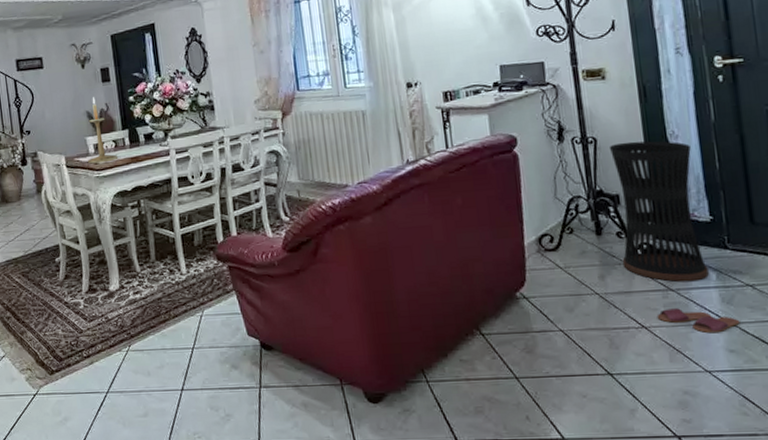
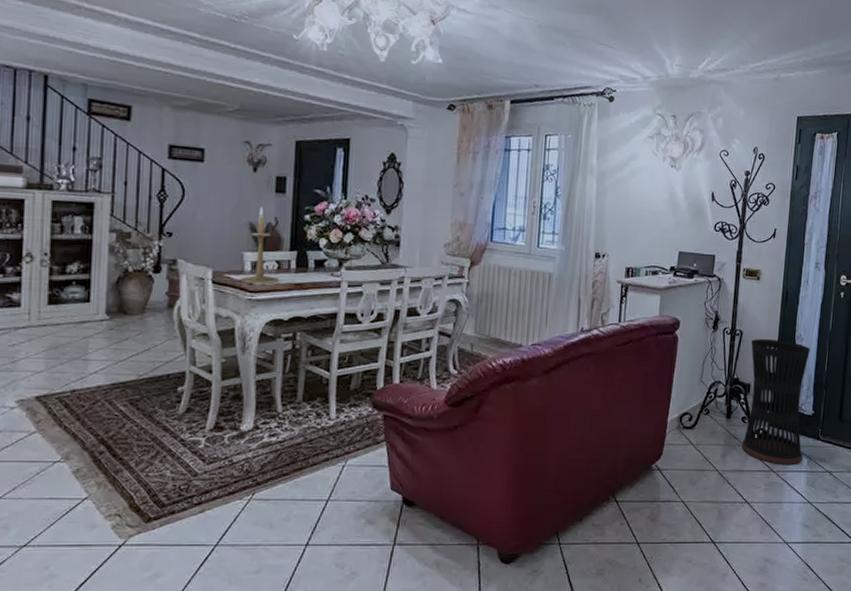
slippers: present [656,308,740,334] -> none [758,487,816,510]

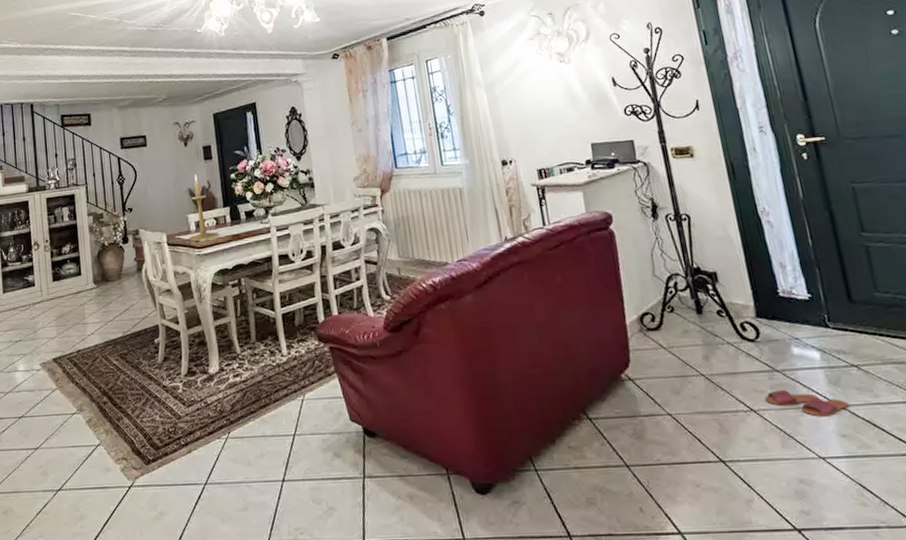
umbrella stand: present [741,338,810,465] -> none [702,218,813,362]
slippers: none [758,487,816,510] -> present [764,390,849,417]

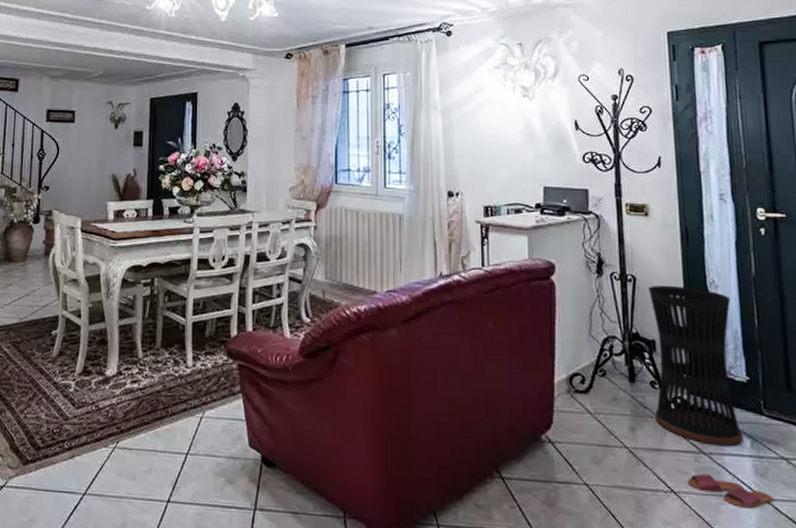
candlestick: present [188,175,220,242] -> none [104,160,138,232]
umbrella stand: none [702,218,813,362] -> present [647,285,743,447]

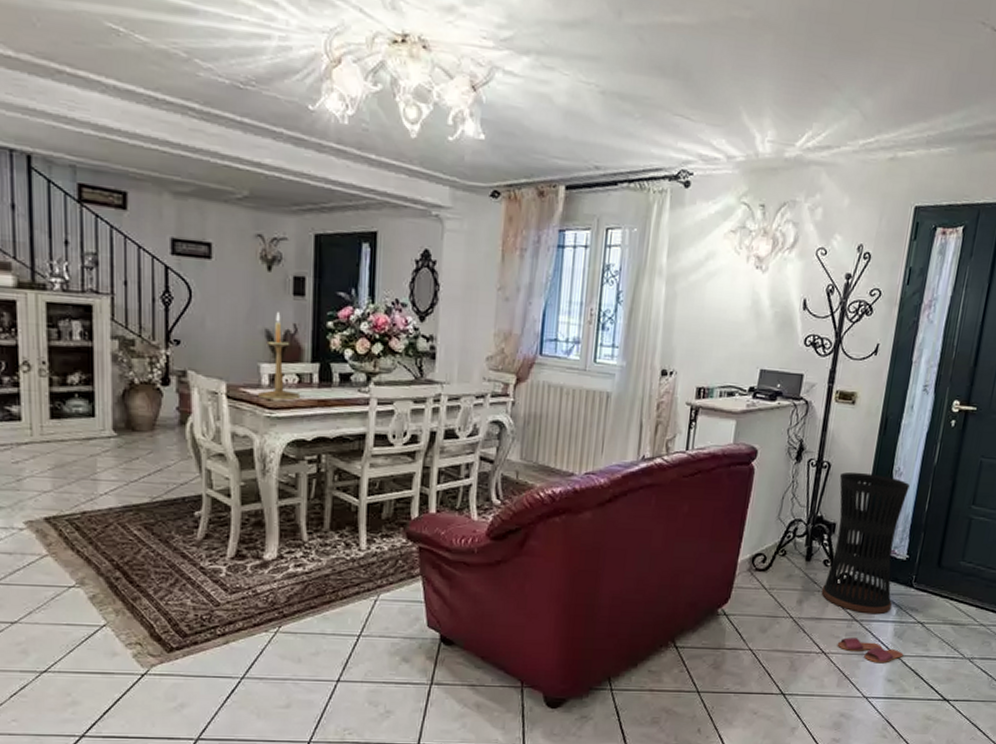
candlestick: none [104,160,138,232] -> present [257,312,301,401]

